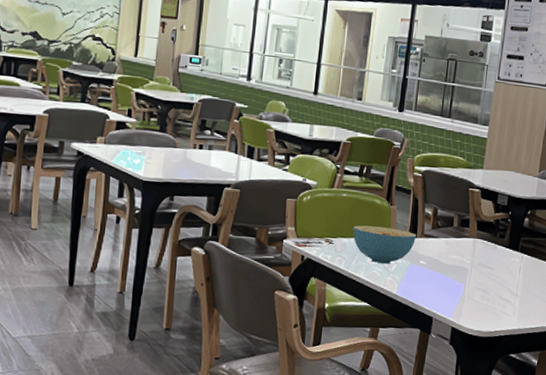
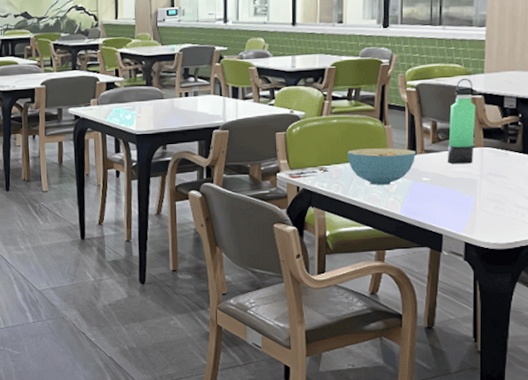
thermos bottle: none [443,171,474,253] -> present [447,78,476,164]

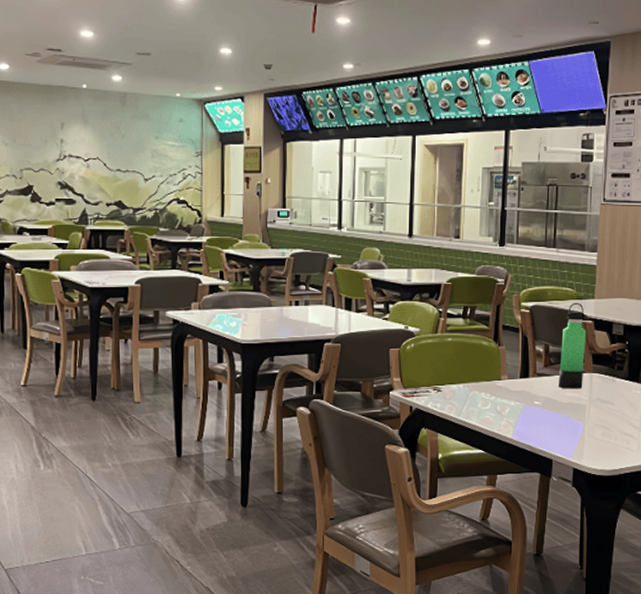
cereal bowl: present [348,148,415,185] -> none [462,370,528,407]

